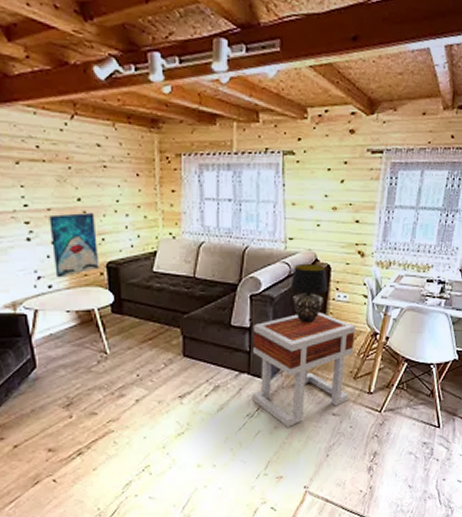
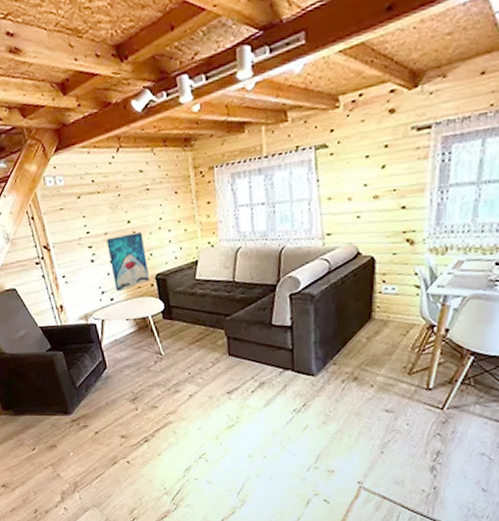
side table: present [252,312,355,428] -> none [295,307,407,424]
table lamp: present [290,263,328,323] -> none [331,257,373,319]

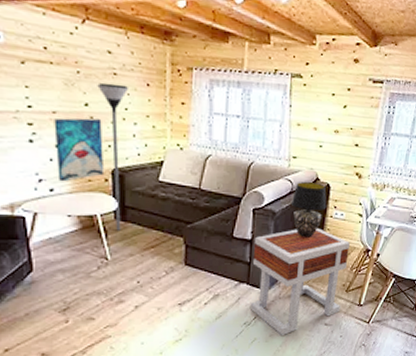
floor lamp: none [135,197,169,329] -> present [97,82,130,231]
side table: none [295,307,407,424] -> present [249,228,350,337]
table lamp: none [331,257,373,319] -> present [291,181,327,238]

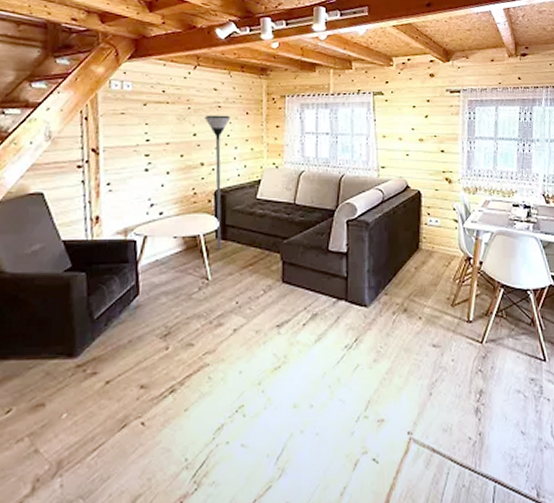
wall art: present [54,118,105,182] -> none [166,146,208,205]
side table: present [249,228,350,337] -> none [349,237,449,362]
table lamp: present [291,181,327,238] -> none [384,189,420,248]

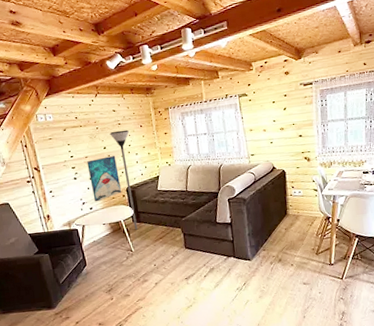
wall art: none [166,146,208,205] -> present [87,156,122,202]

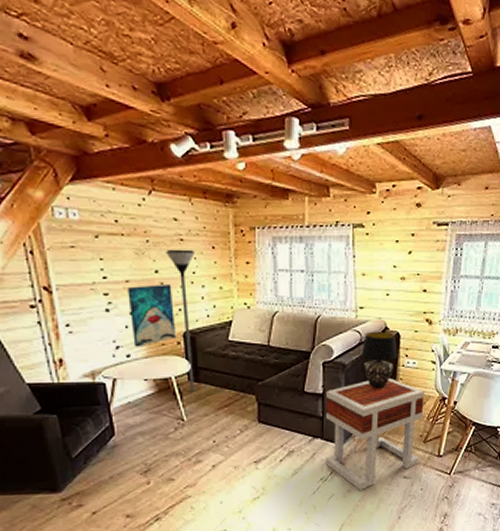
side table: none [234,206,314,297] -> present [325,378,424,491]
table lamp: none [256,171,286,215] -> present [361,331,398,389]

